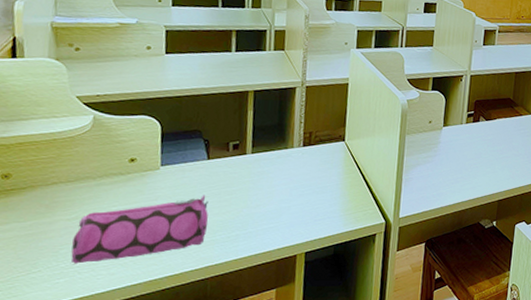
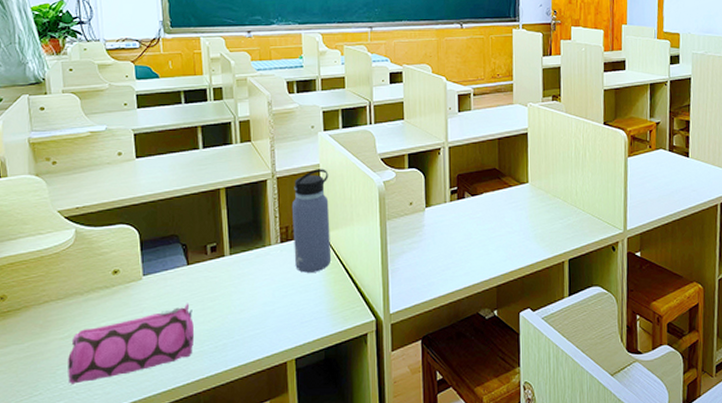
water bottle: none [315,82,357,176] -> present [291,169,332,273]

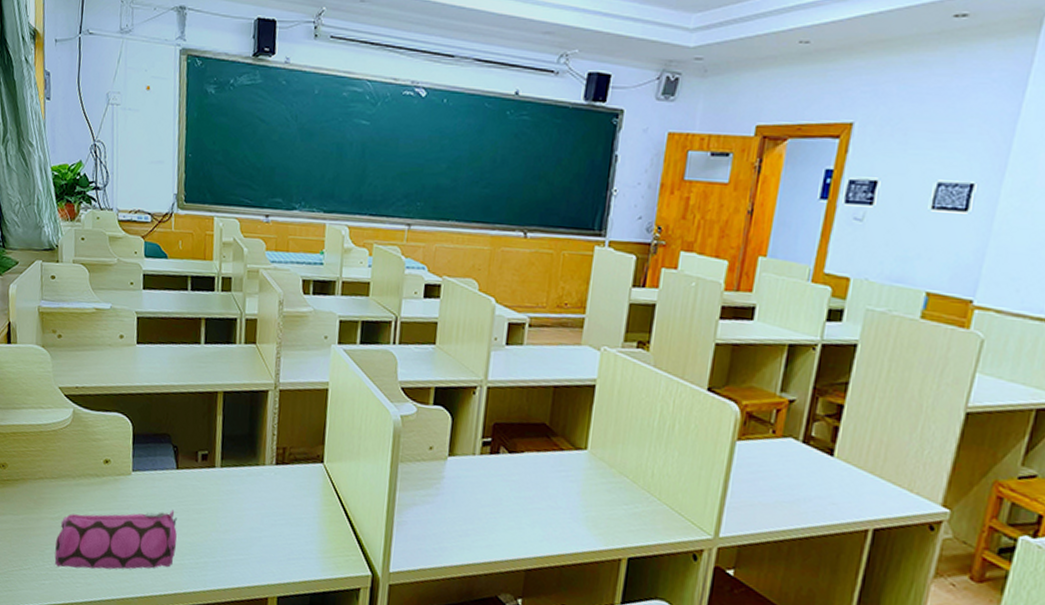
water bottle: present [291,169,332,273] -> none [288,387,338,506]

